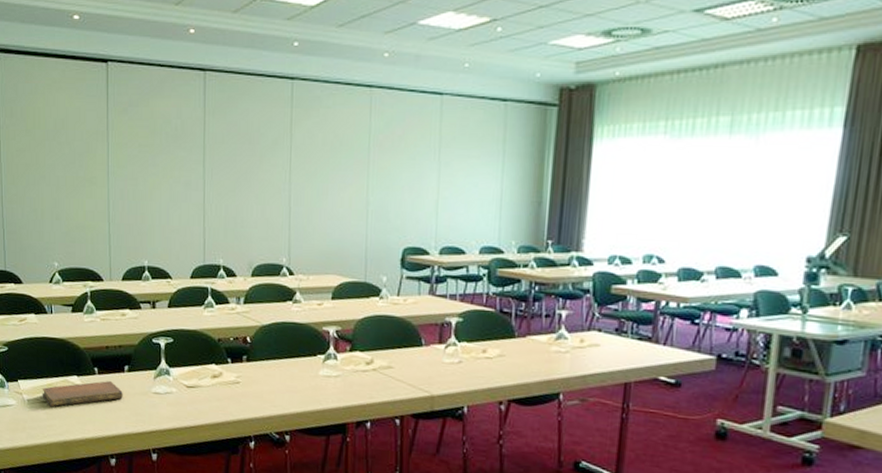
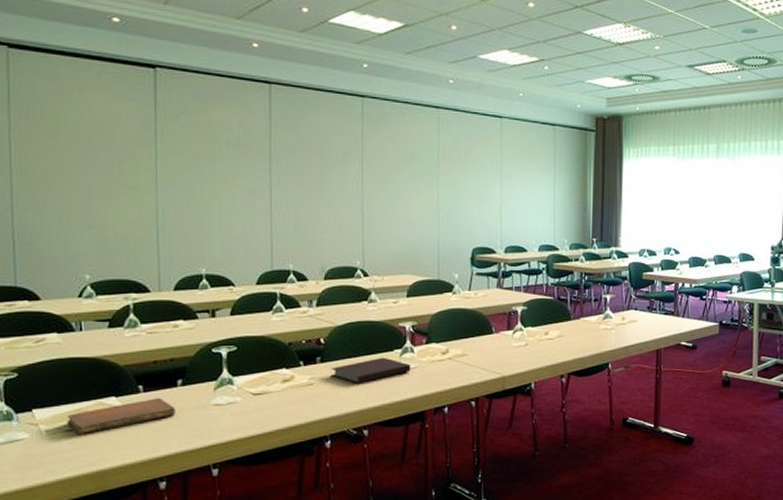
notebook: none [256,361,334,387] -> present [331,357,411,383]

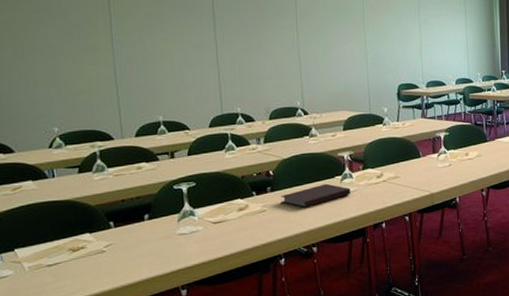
notebook: present [66,398,175,435] -> none [46,232,145,269]

